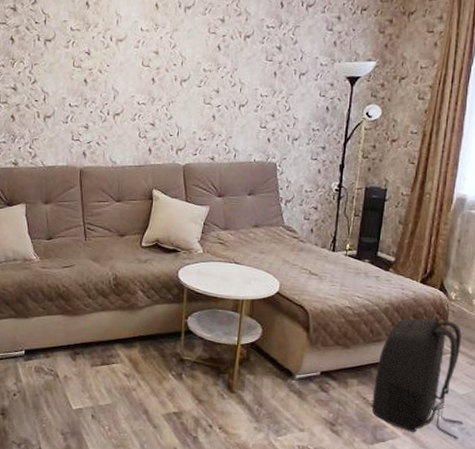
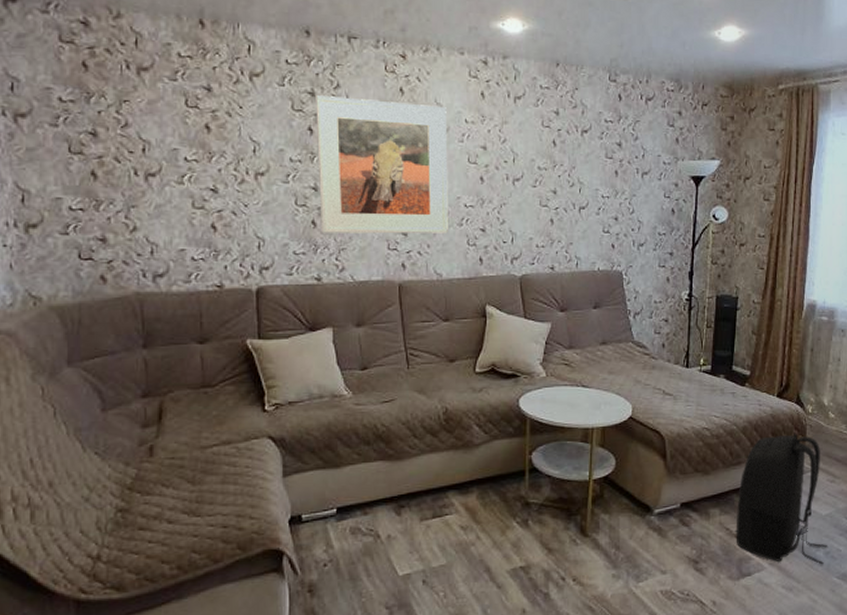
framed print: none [16,10,125,127] -> present [316,95,448,234]

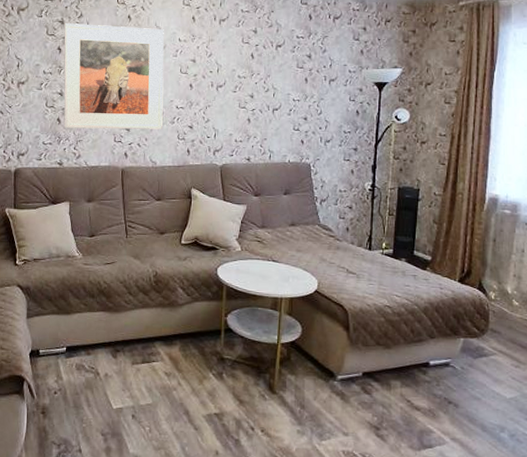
backpack: present [736,433,828,565] -> none [417,317,514,447]

